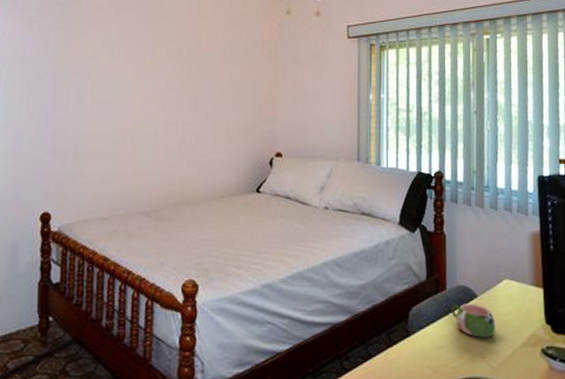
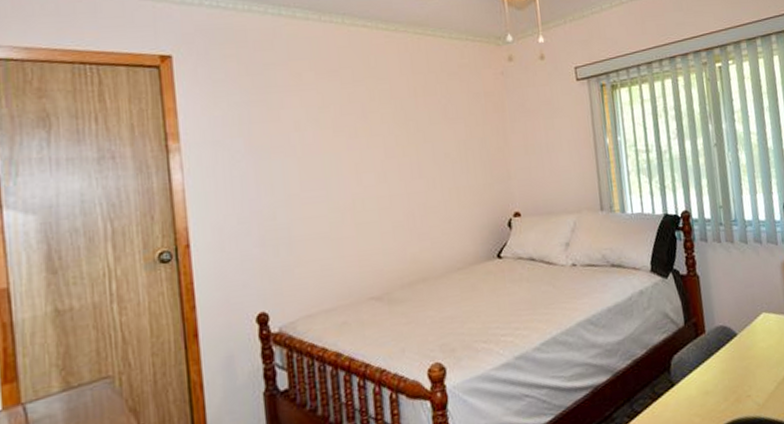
mug: present [451,303,496,338] -> none [712,342,759,377]

